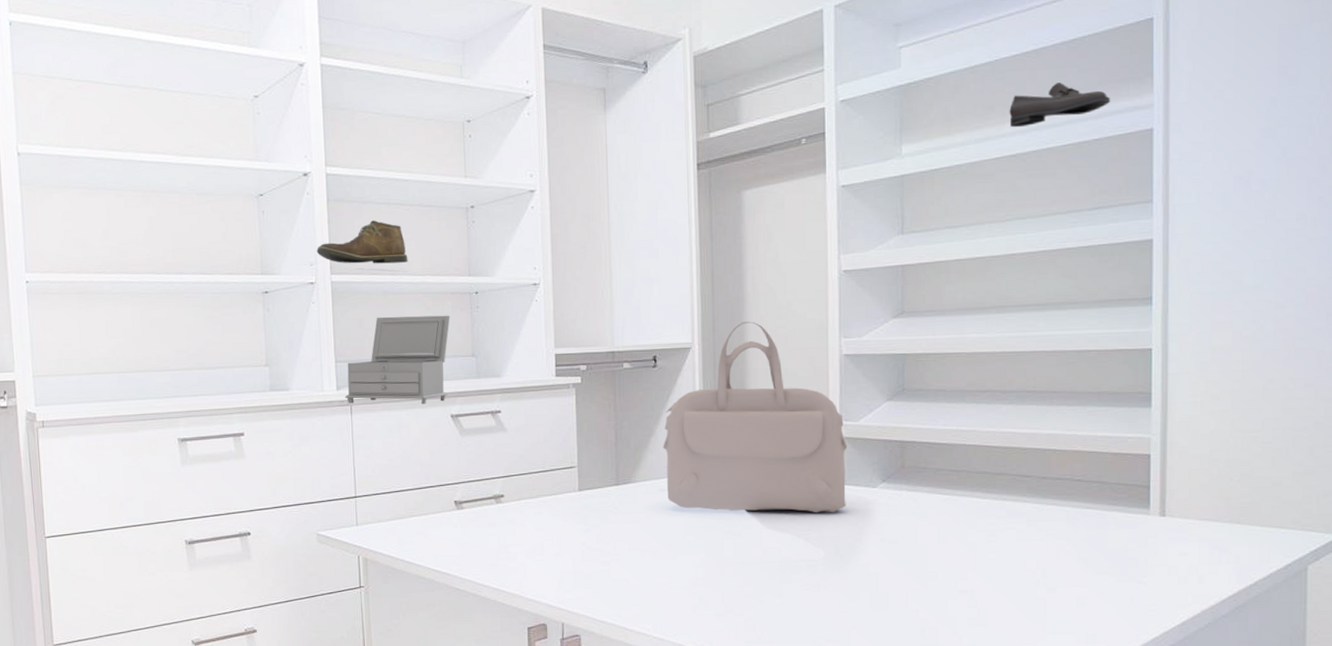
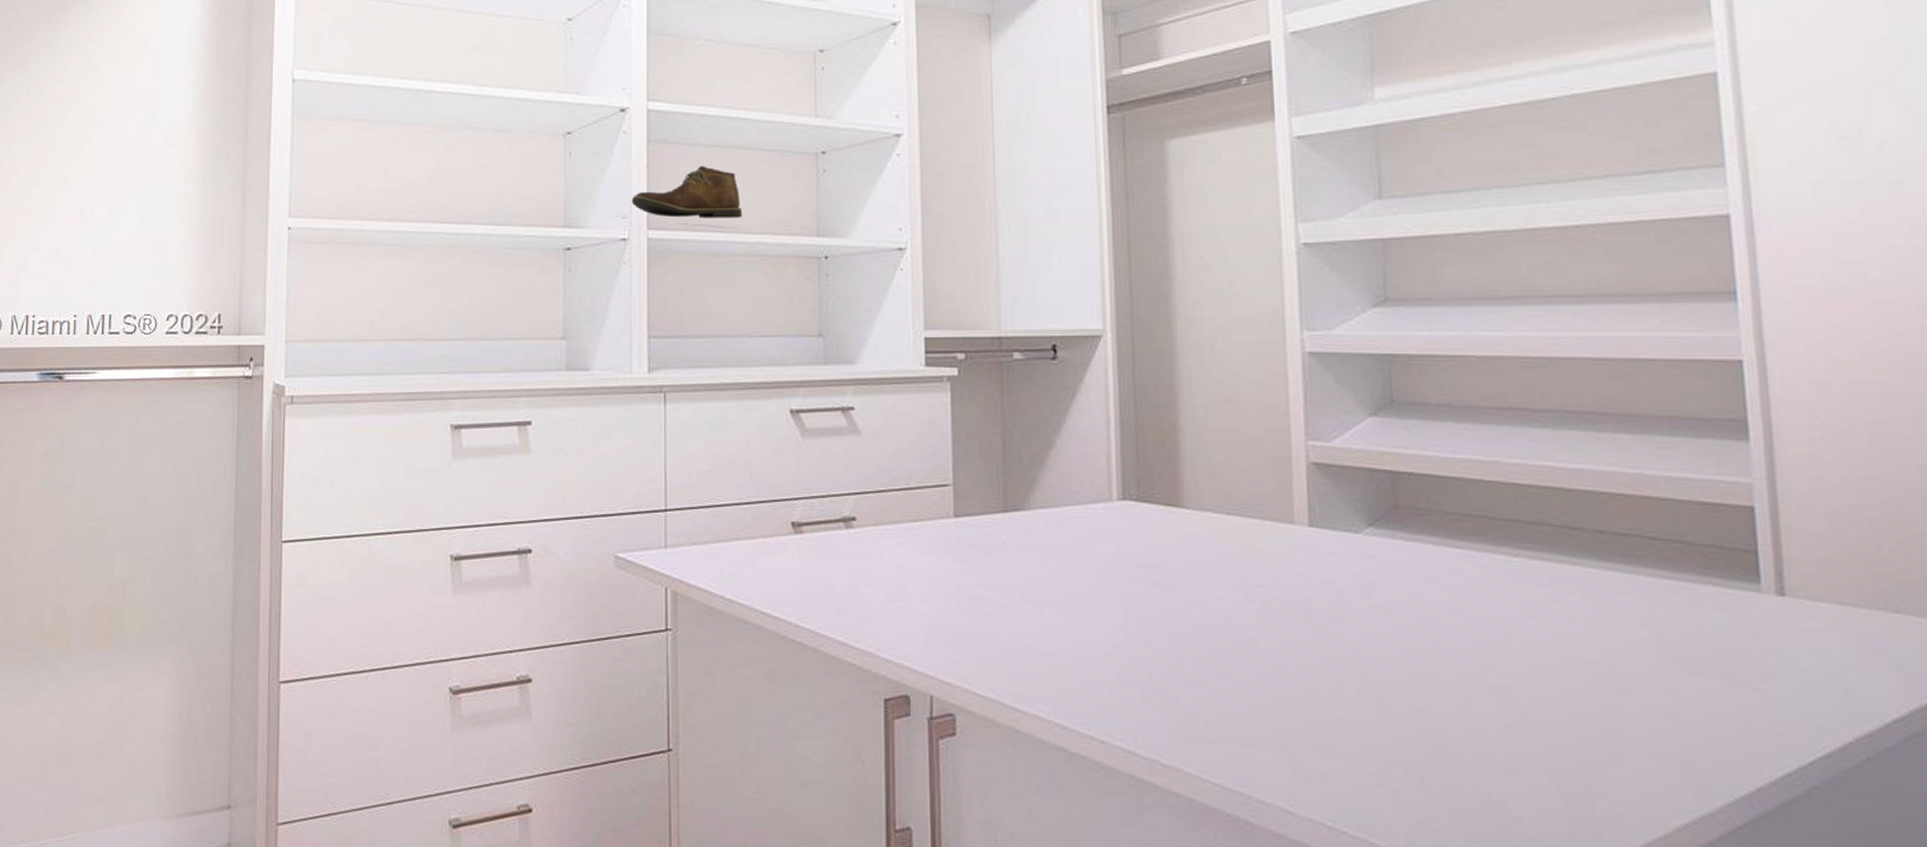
jewelry box: present [345,315,450,405] -> none [658,283,793,395]
handbag: present [663,321,848,513] -> none [1065,304,1319,565]
loafer: present [1009,82,1111,128] -> none [1516,13,1655,69]

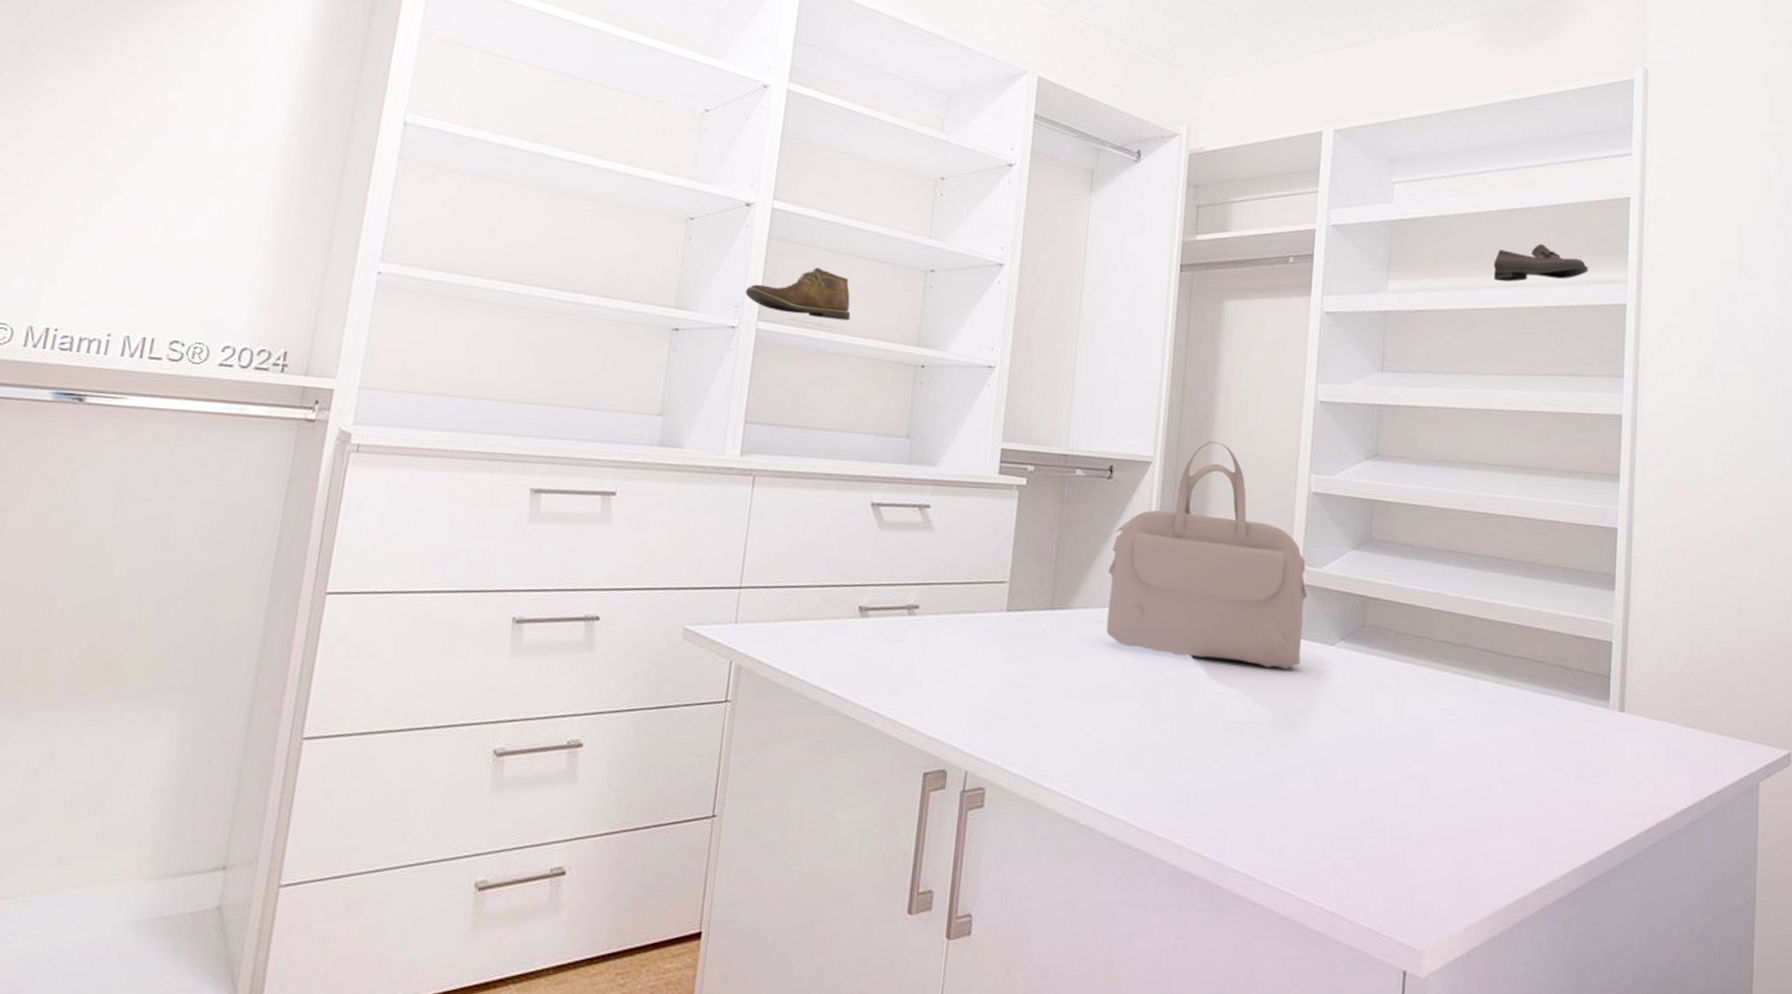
handbag: none [1065,304,1319,565] -> present [1106,441,1308,670]
loafer: none [1516,13,1655,69] -> present [1493,244,1589,282]

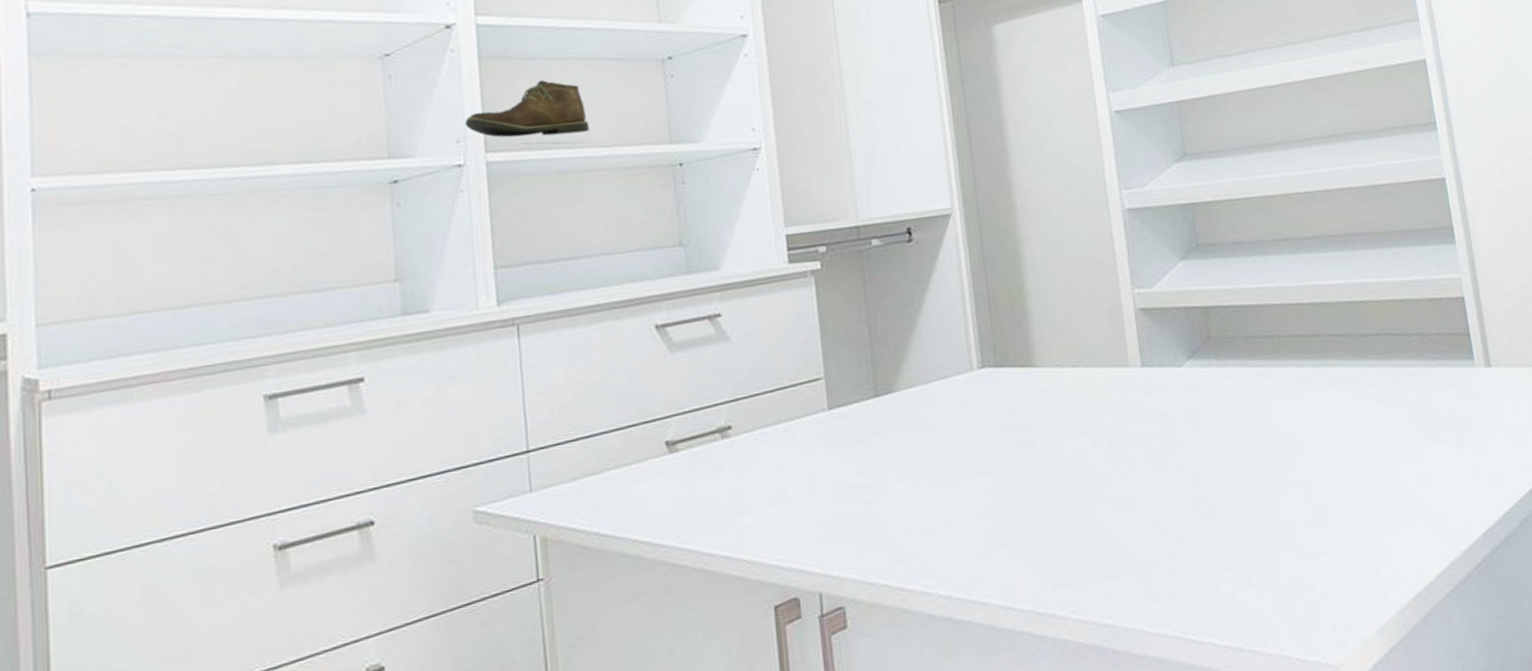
handbag: present [1106,441,1308,670] -> none [927,177,1152,418]

